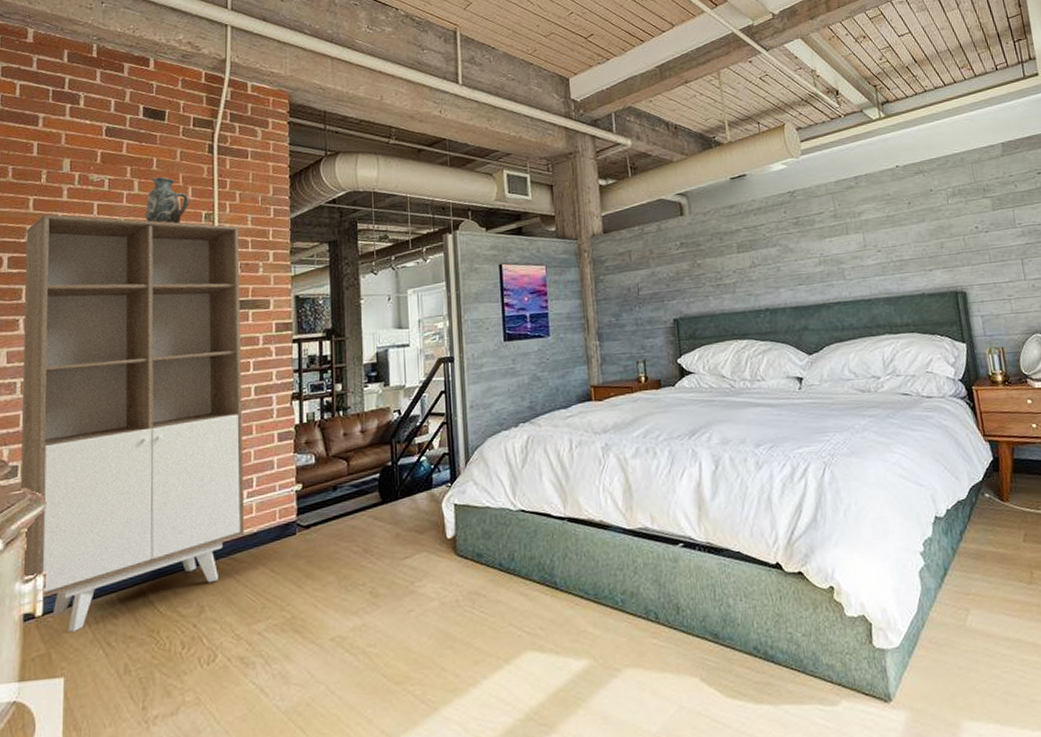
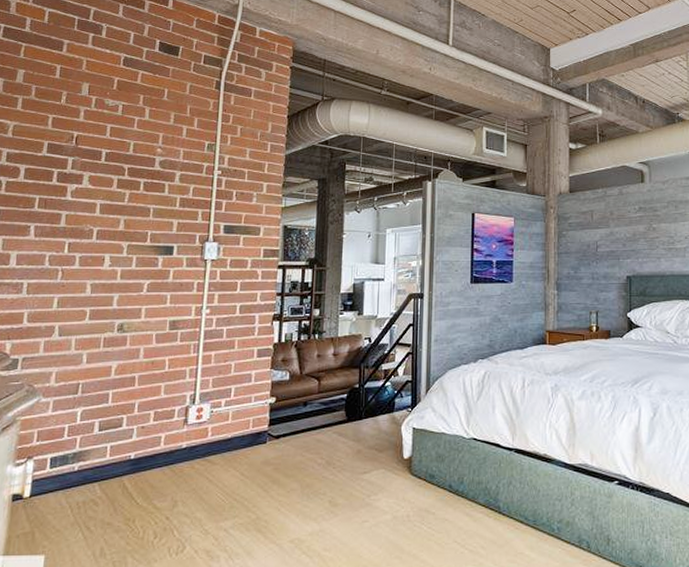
wardrobe: present [20,214,245,632] -> none [16,132,238,514]
decorative vase: present [146,177,190,225] -> none [153,107,195,152]

